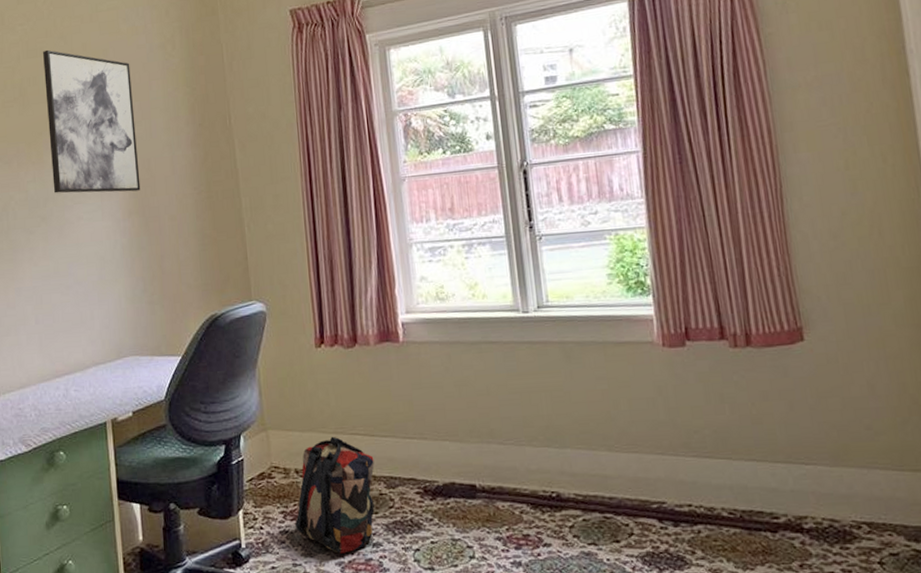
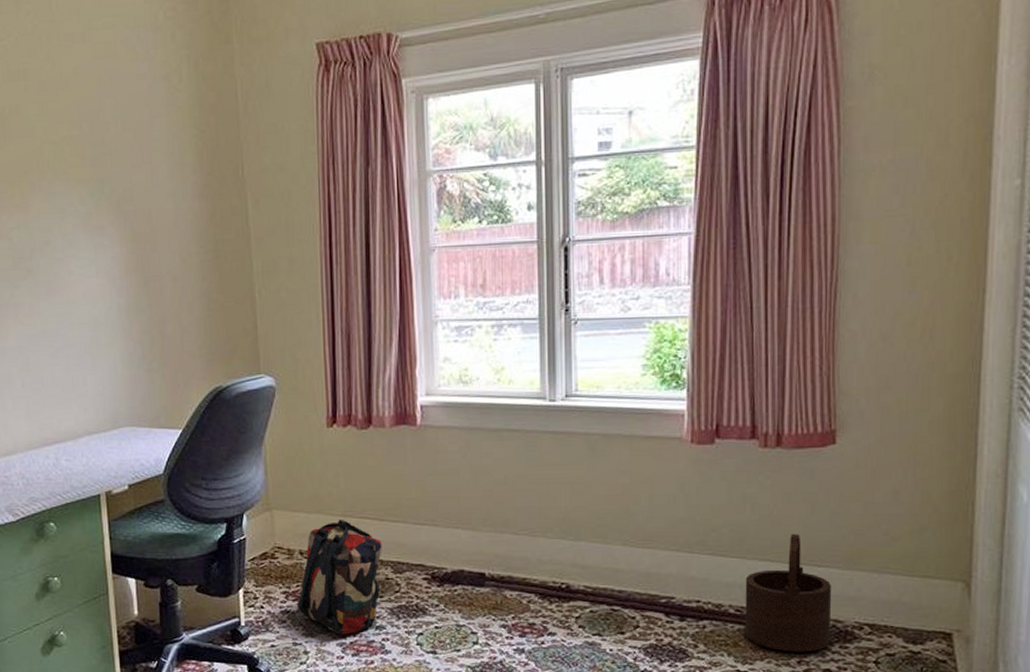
wall art: present [43,49,141,193] -> none [27,72,140,247]
wooden bucket: none [733,432,830,555] -> present [745,534,832,652]

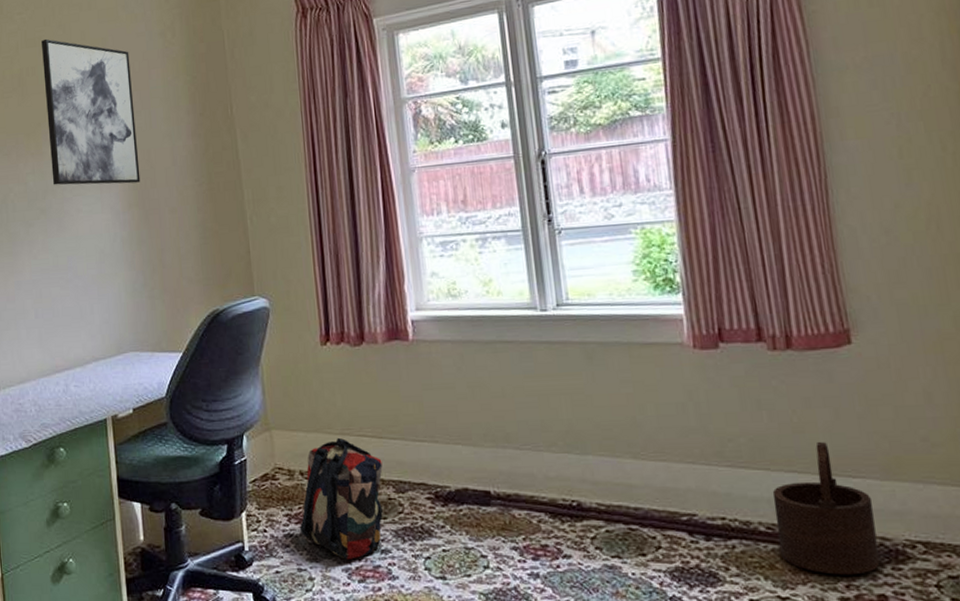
wall art: none [27,72,140,247] -> present [41,39,141,185]

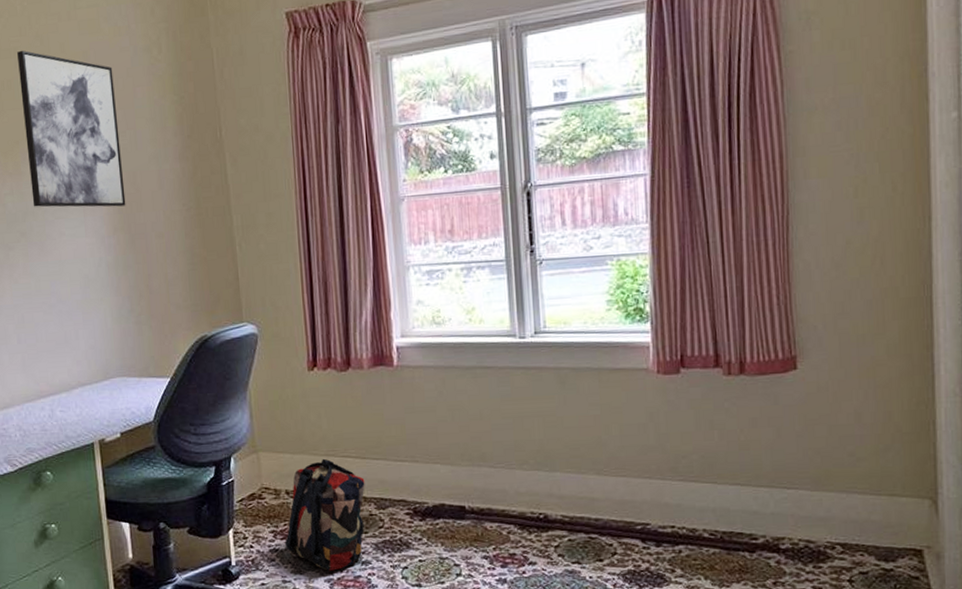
wooden bucket: present [772,442,880,575] -> none [717,458,804,574]

